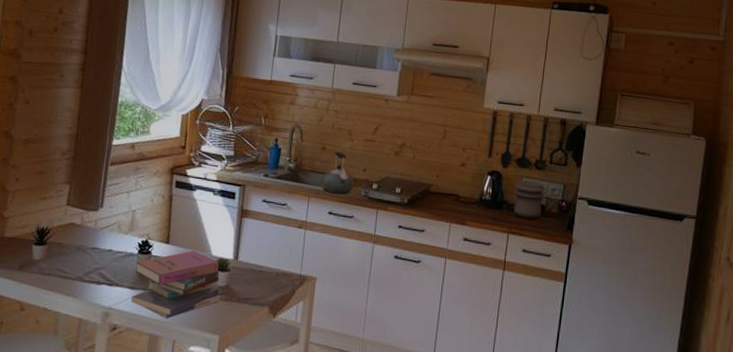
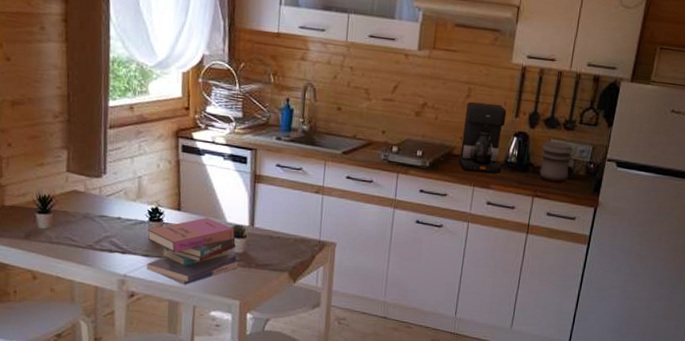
kettle: present [320,151,355,195] -> none [337,112,374,158]
coffee maker: none [435,142,480,210] -> present [458,101,507,174]

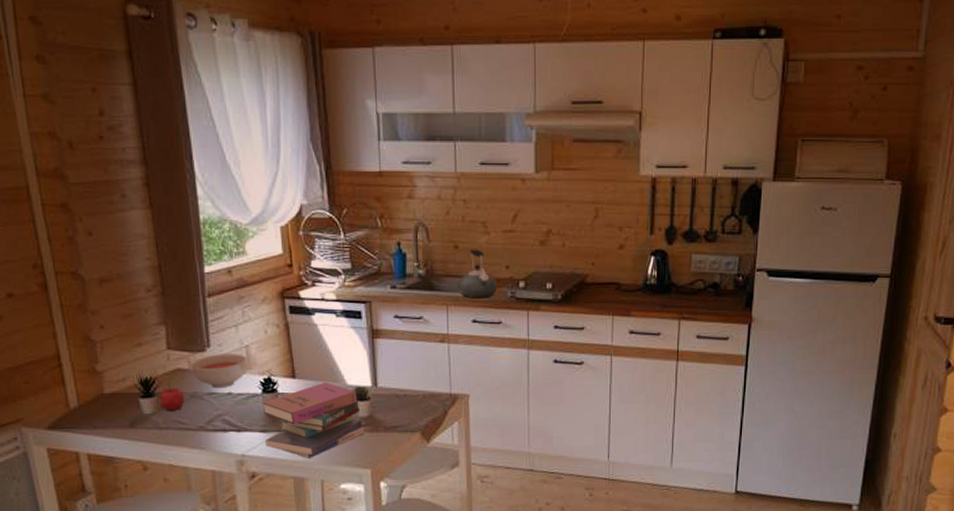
fruit: none [55,200,78,228] -> present [160,380,185,411]
bowl: none [87,181,138,213] -> present [191,354,247,389]
kettle: none [337,112,374,158] -> present [458,249,498,299]
coffee maker: present [458,101,507,174] -> none [593,222,641,299]
jar: present [539,140,574,183] -> none [682,255,719,302]

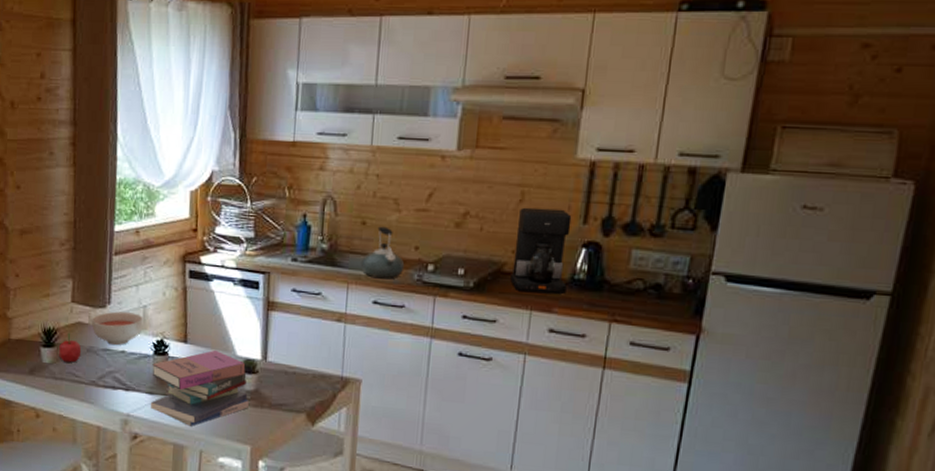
coffee maker: none [593,222,641,299] -> present [510,207,572,294]

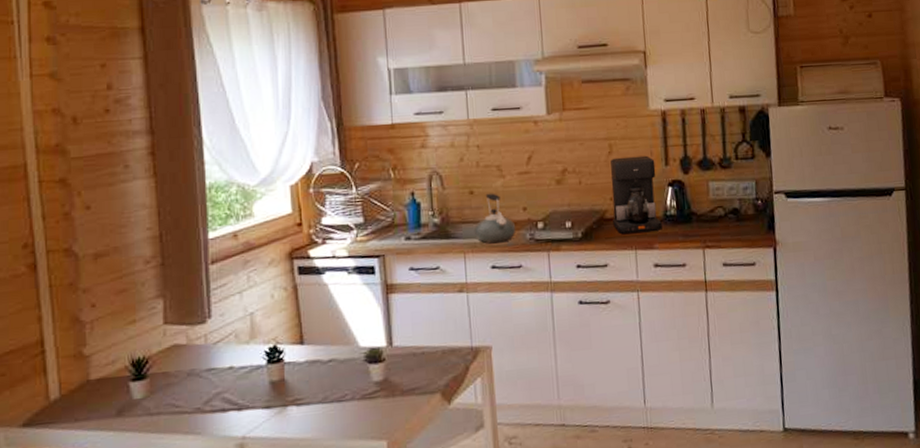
fruit: present [59,332,82,363] -> none [153,358,181,393]
bowl: present [91,311,143,346] -> none [189,322,251,363]
books: present [150,350,249,426] -> none [266,345,379,434]

